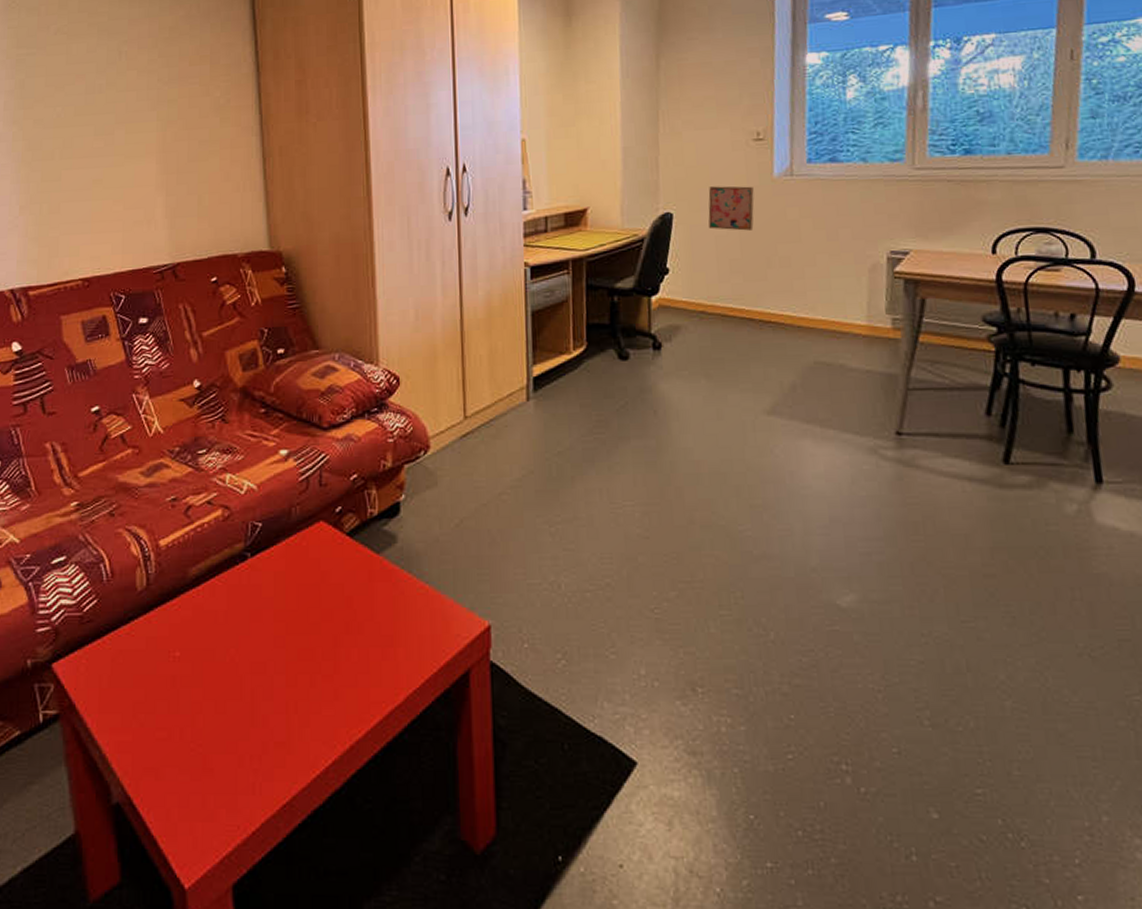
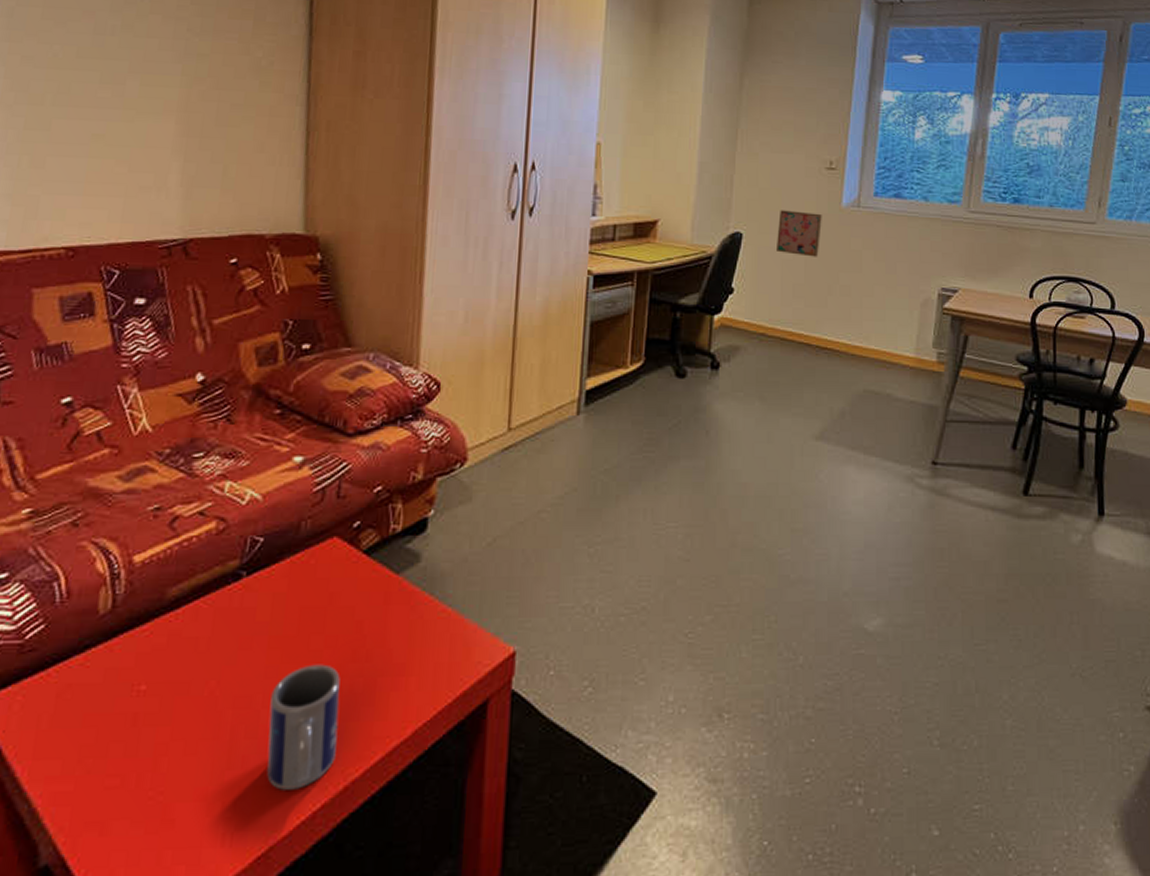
mug: none [281,635,340,747] -> present [267,664,341,790]

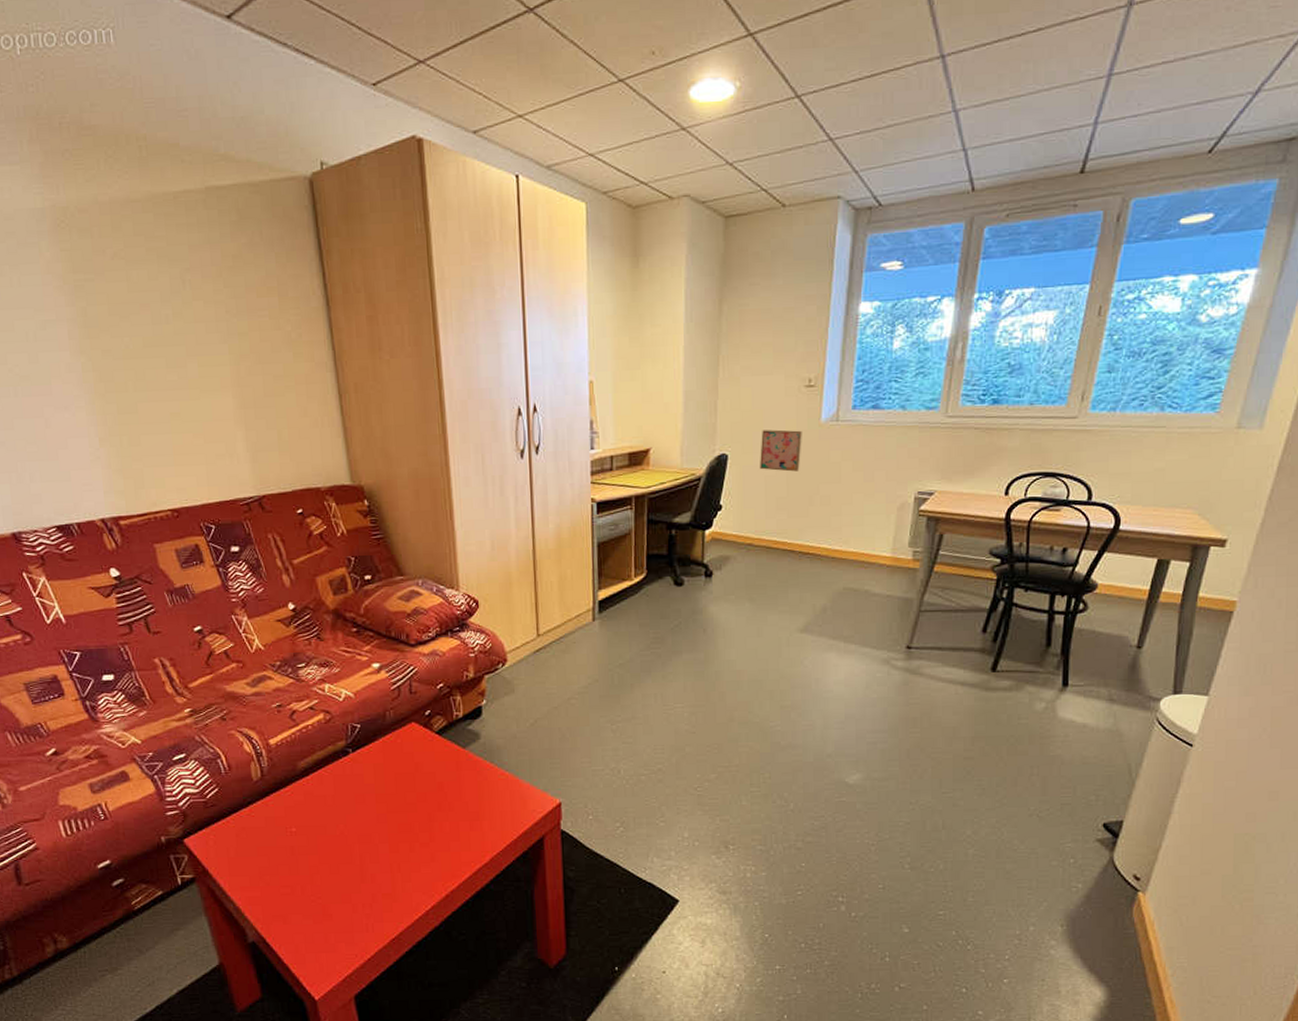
mug: present [267,664,341,790] -> none [384,813,437,897]

